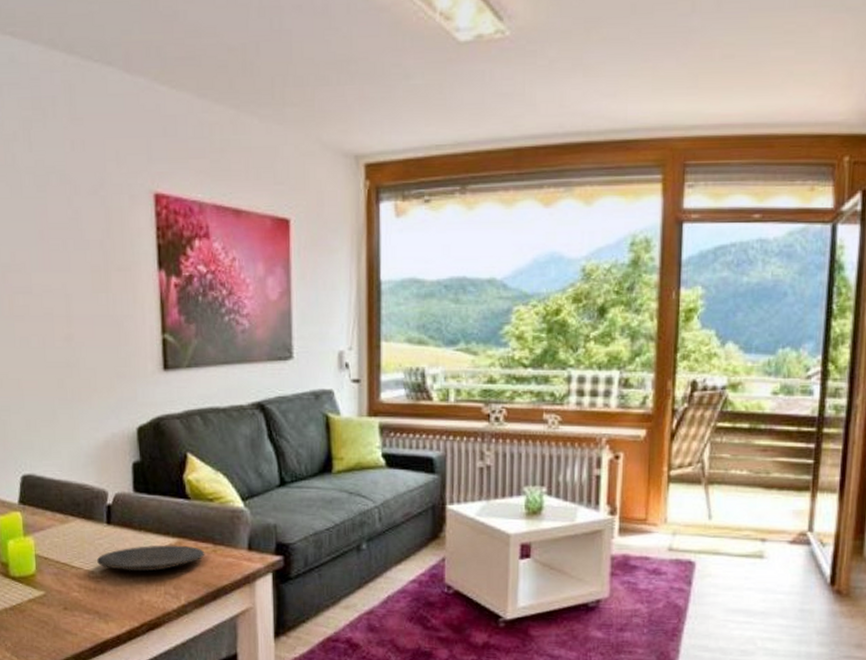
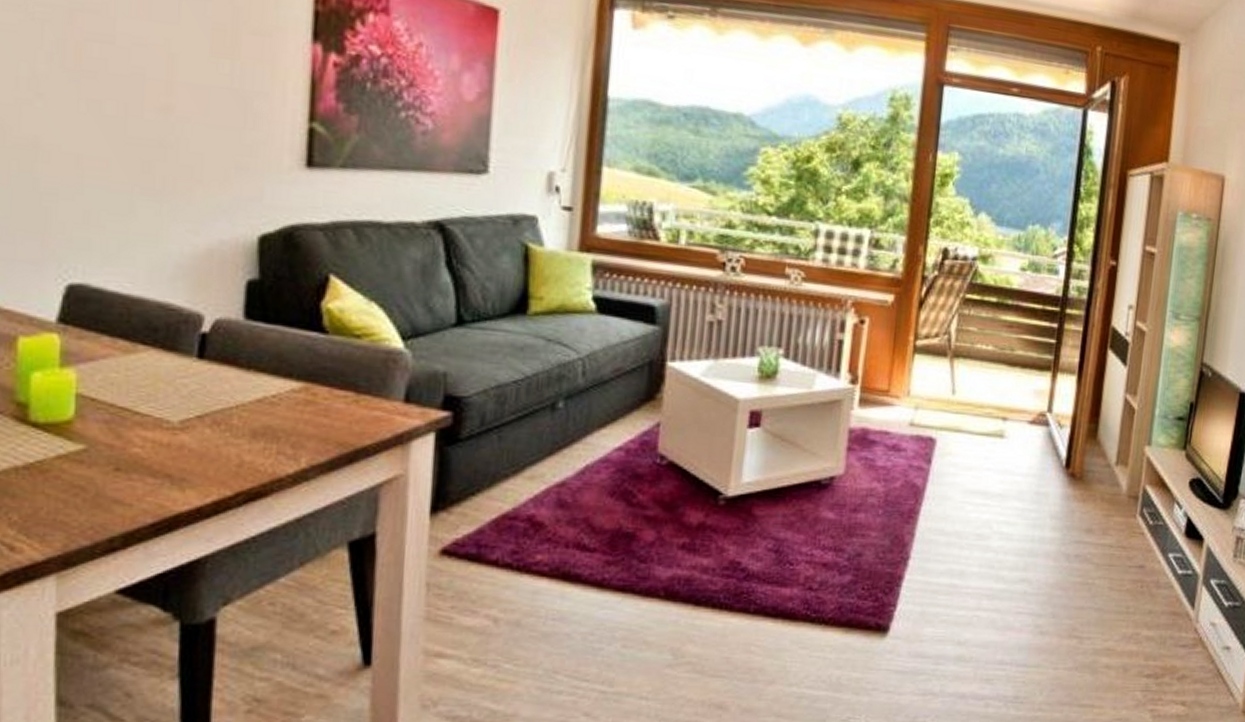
plate: present [96,545,205,572] -> none [175,389,343,424]

